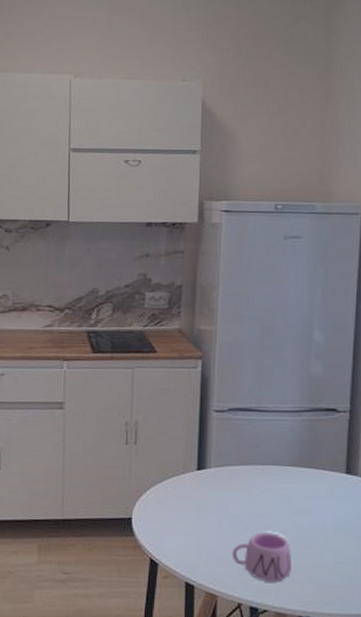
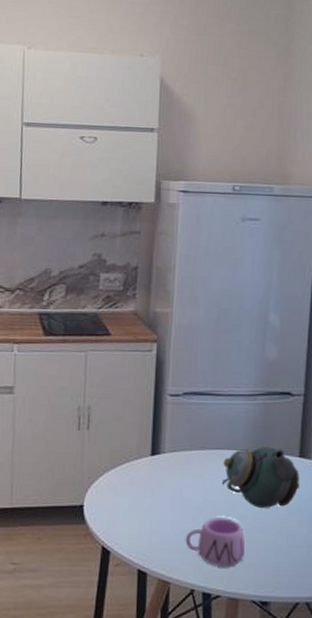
teapot: none [267,463,346,524] -> present [221,447,299,508]

